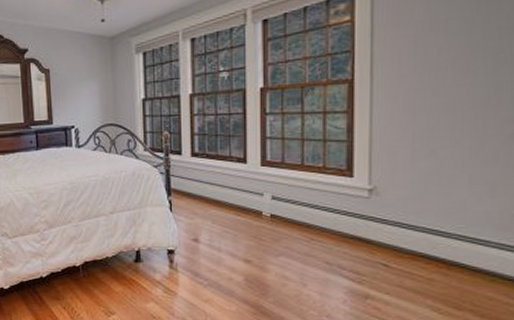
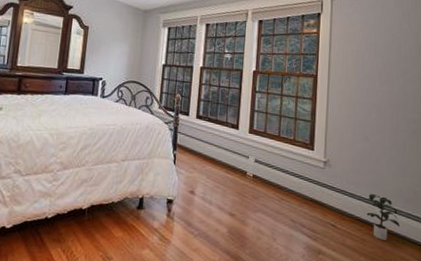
potted plant: none [434,222,487,278] -> present [366,193,400,240]

